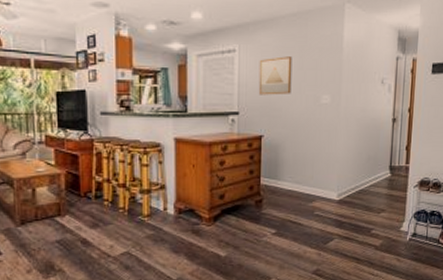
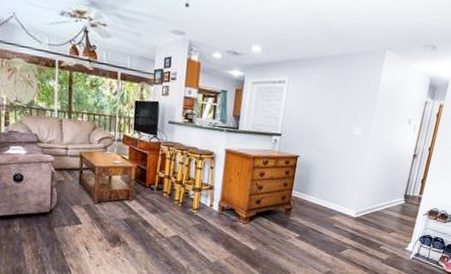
wall art: present [258,56,293,95] -> none [300,91,333,124]

